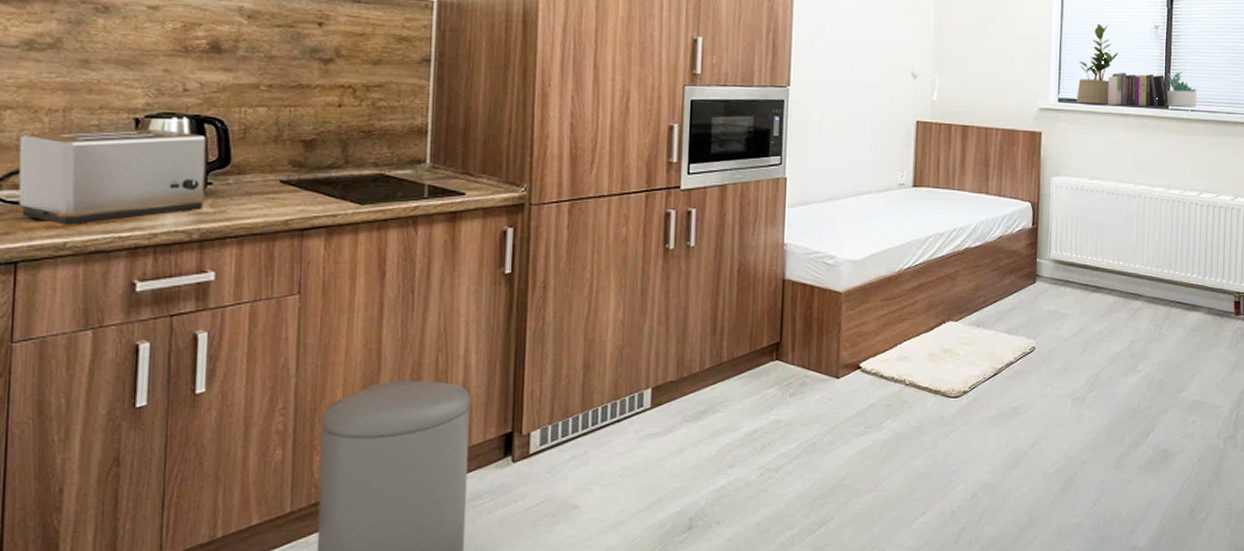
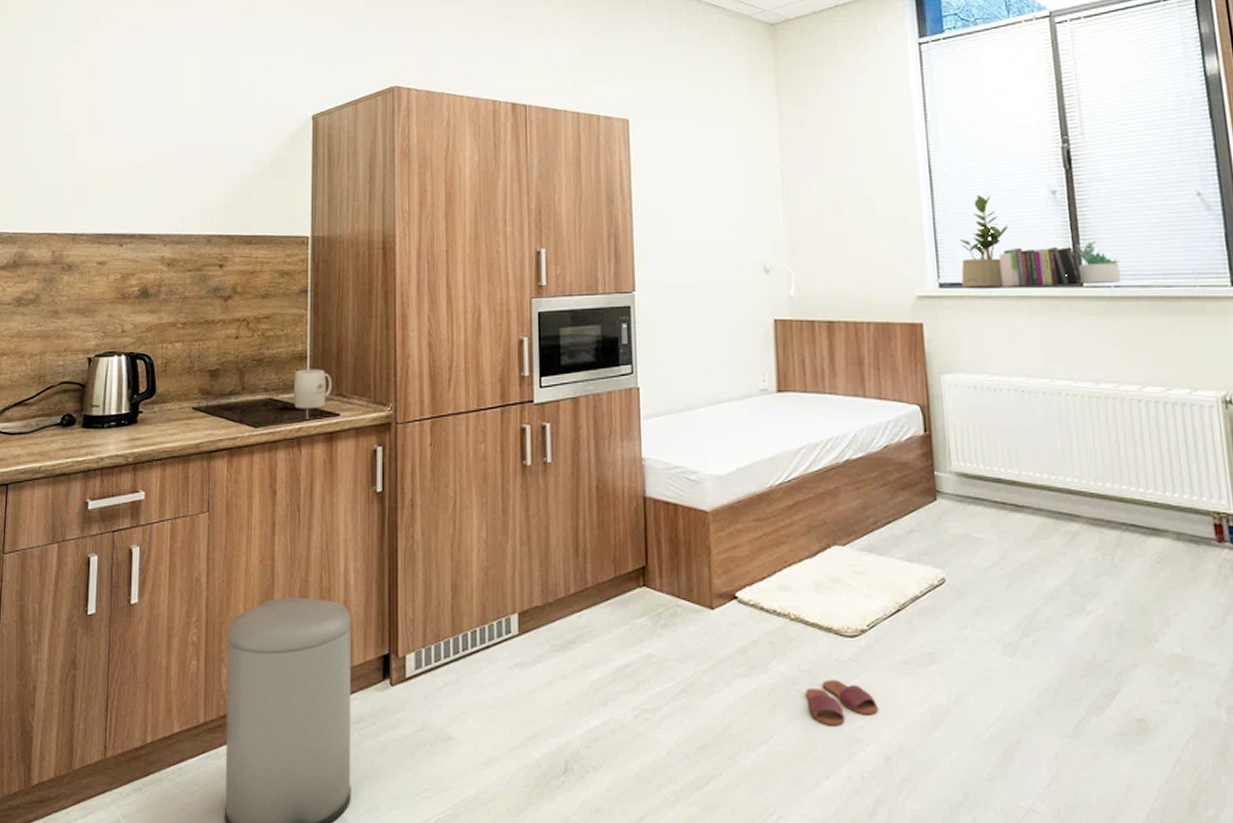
toaster: present [18,128,208,225] -> none [9,365,139,451]
mug: none [409,144,458,187] -> present [293,369,333,409]
slippers: none [912,433,971,472] -> present [806,679,879,726]

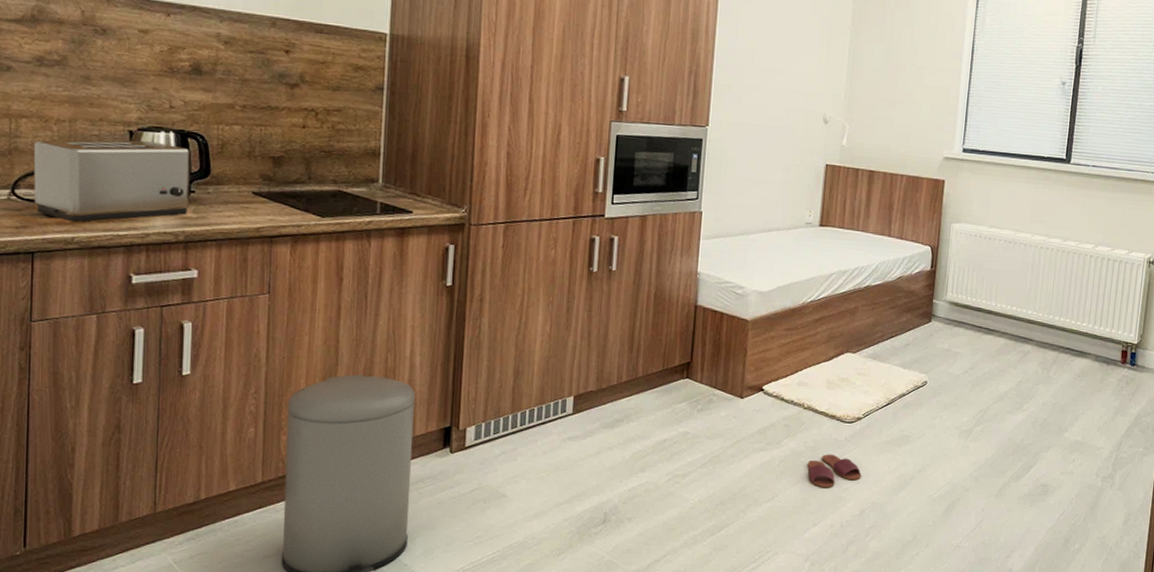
toaster: none [9,365,139,451] -> present [33,140,191,223]
mug: present [293,369,333,409] -> none [364,165,407,205]
potted plant: present [960,194,1008,289] -> none [980,77,1024,158]
books: present [999,247,1082,287] -> none [1010,126,1071,162]
succulent plant: present [1076,240,1122,283] -> none [1069,127,1100,163]

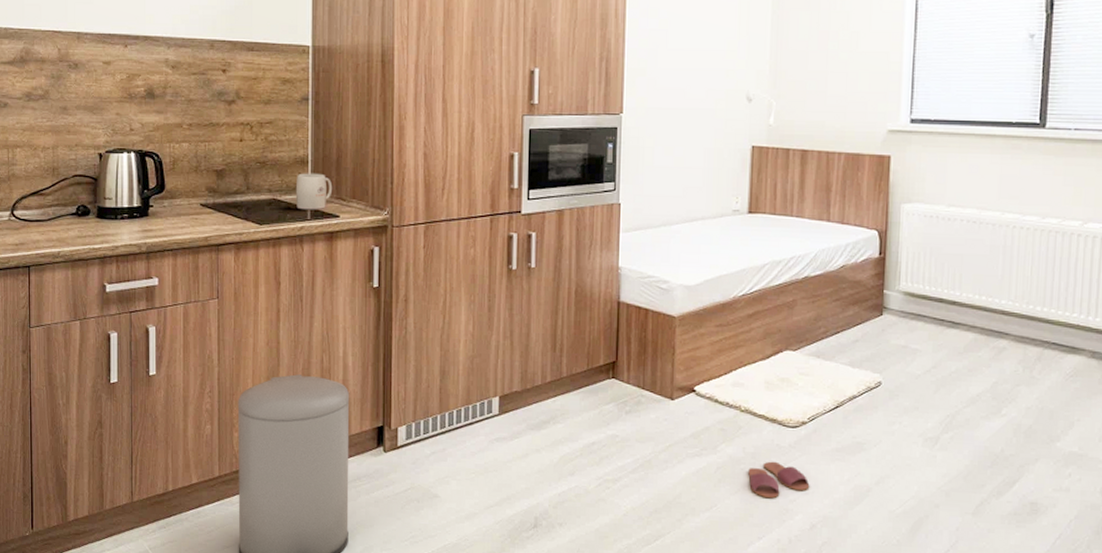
toaster: present [33,140,191,223] -> none [26,161,150,238]
mug: none [364,165,407,205] -> present [295,173,333,210]

